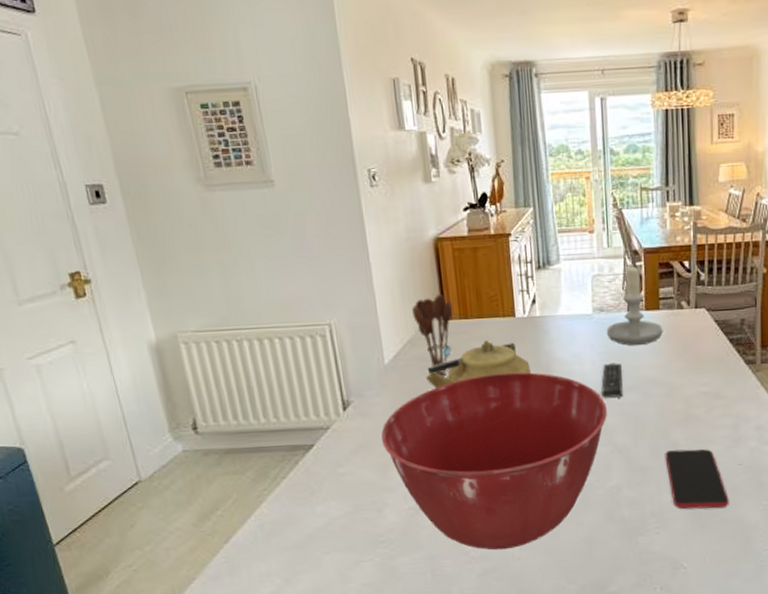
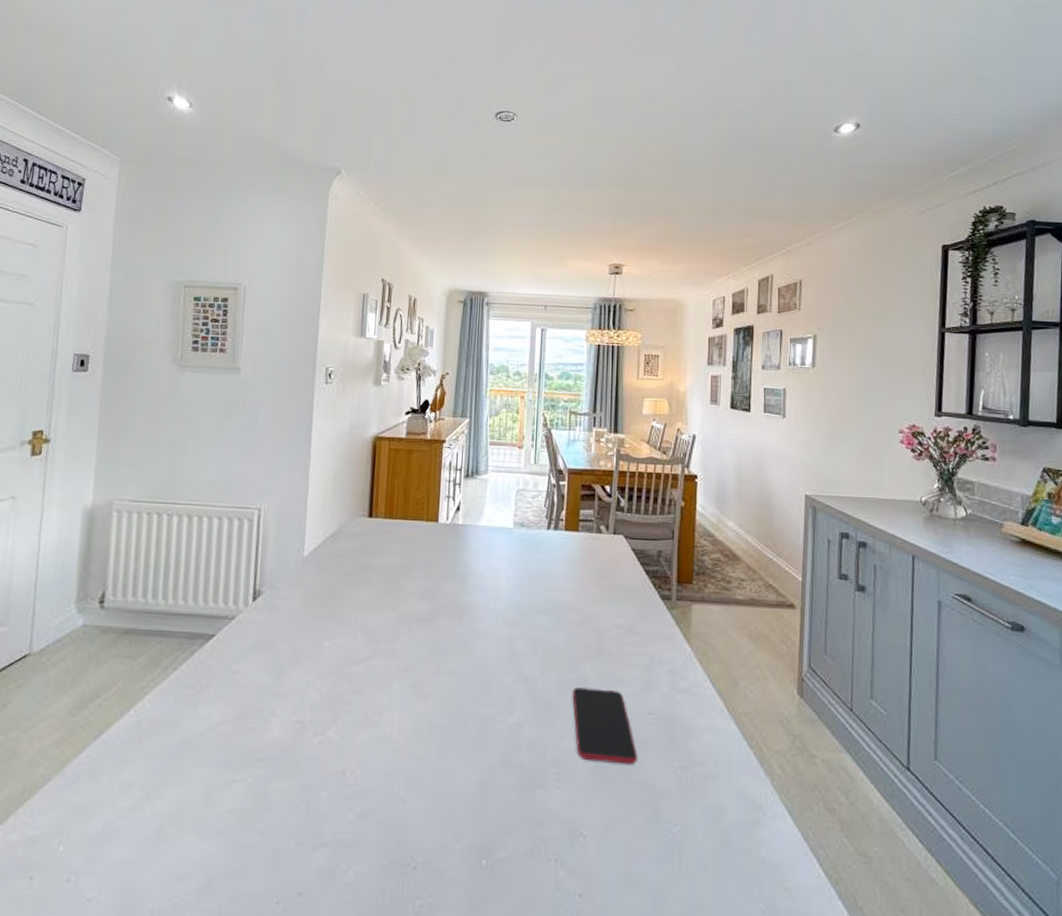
mixing bowl: present [381,372,607,550] -> none [283,579,517,787]
utensil holder: present [412,293,453,378] -> none [340,490,380,578]
kettle: present [425,340,531,389] -> none [340,543,446,588]
remote control: present [601,362,623,398] -> none [512,580,536,620]
candle: present [606,264,663,346] -> none [524,482,581,567]

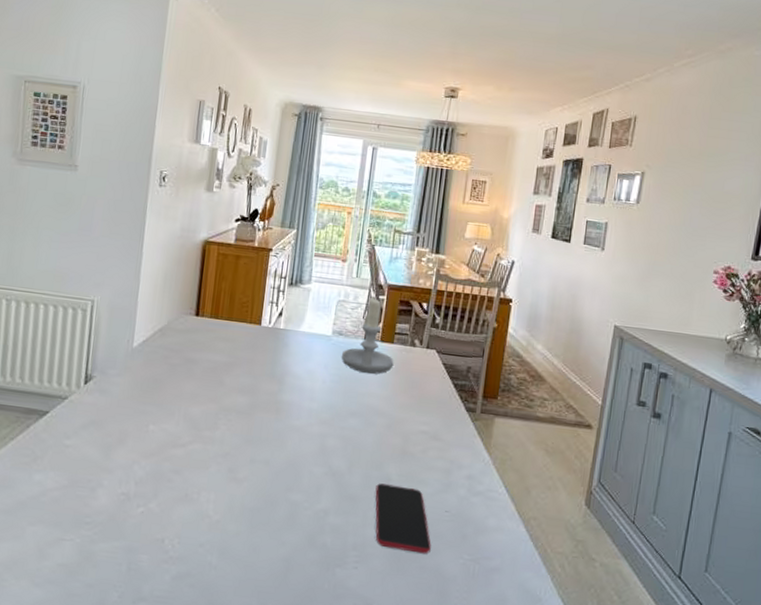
candle: none [524,482,581,567] -> present [341,296,394,374]

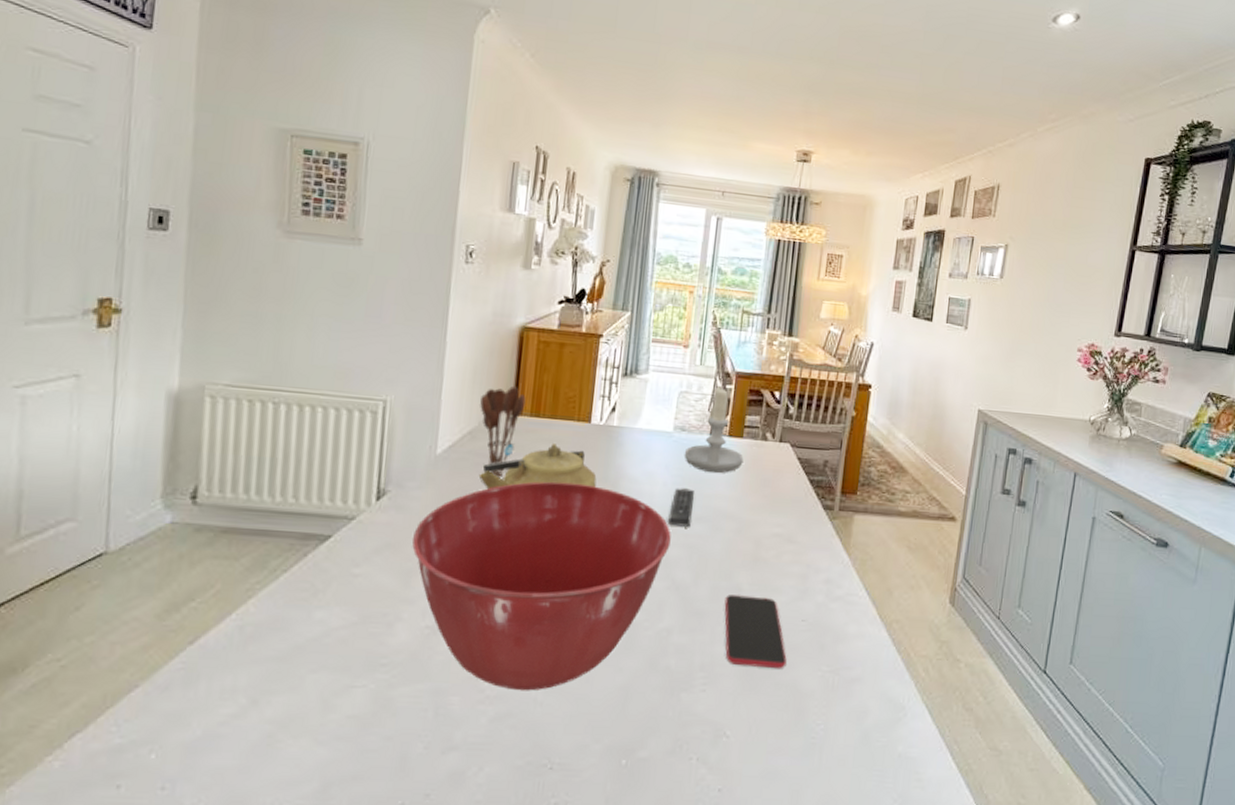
mixing bowl: none [112,374,329,556] -> present [411,481,671,691]
kettle: none [166,342,265,382] -> present [478,444,597,490]
utensil holder: none [169,291,207,371] -> present [480,385,526,479]
remote control: none [325,385,350,421] -> present [667,487,694,527]

